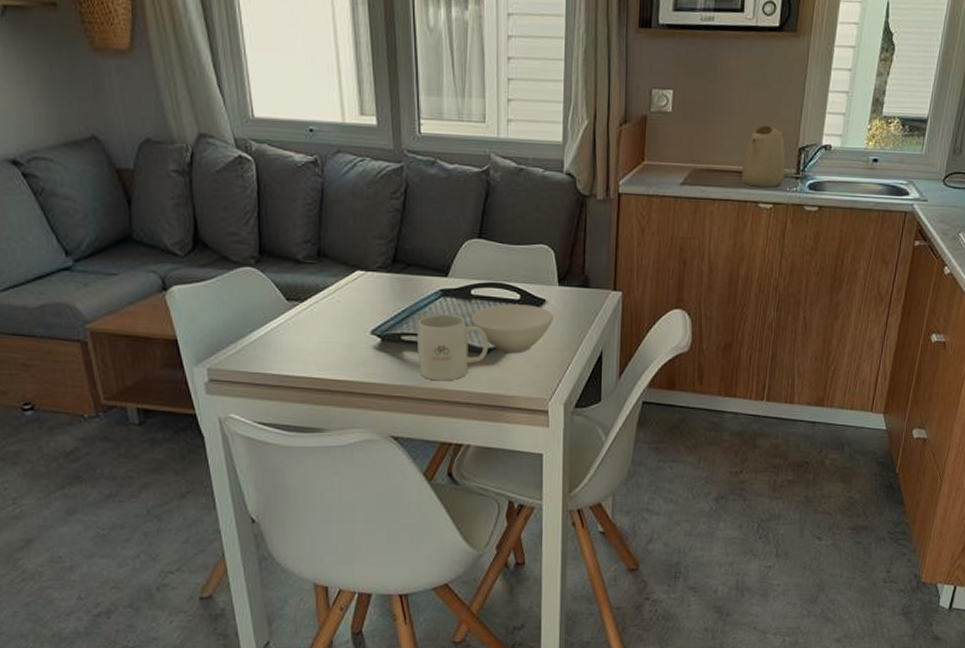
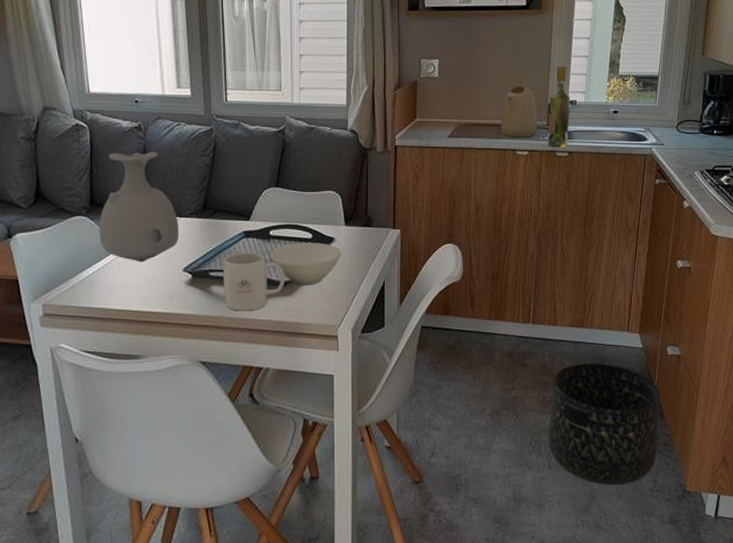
vase: none [270,192,366,323] -> present [98,151,180,262]
basket: none [777,445,903,576] -> present [548,362,661,486]
bottle: none [795,103,824,201] -> present [547,66,570,147]

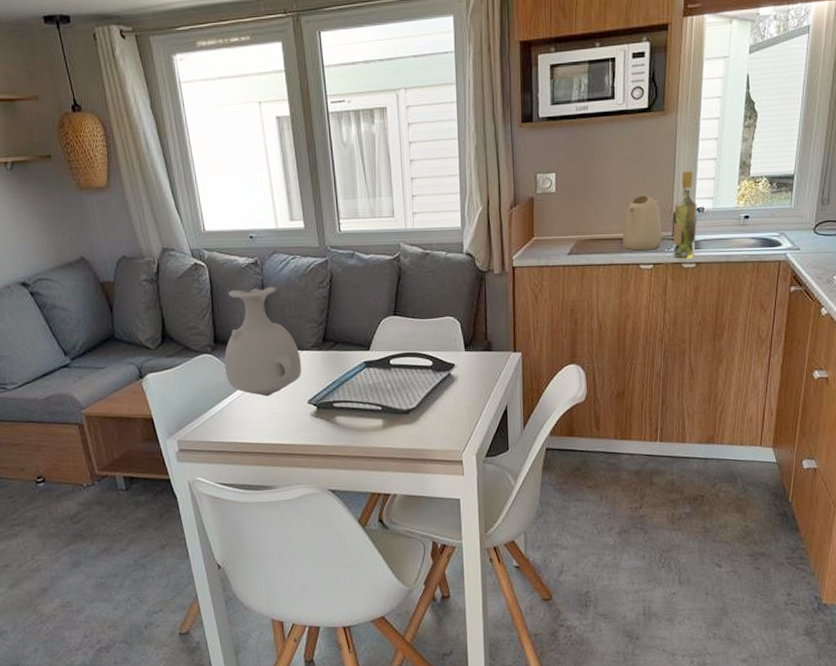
mug: present [222,252,286,311] -> none [346,381,408,440]
bowl: present [270,242,341,286] -> none [392,369,462,413]
basket: present [548,362,661,486] -> none [678,479,796,600]

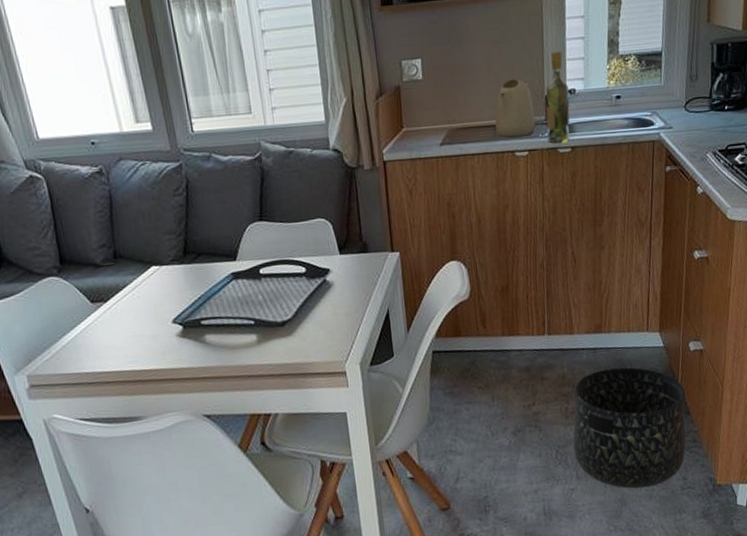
vase: present [224,286,302,397] -> none [71,197,163,319]
basket: none [678,479,796,600] -> present [573,367,686,489]

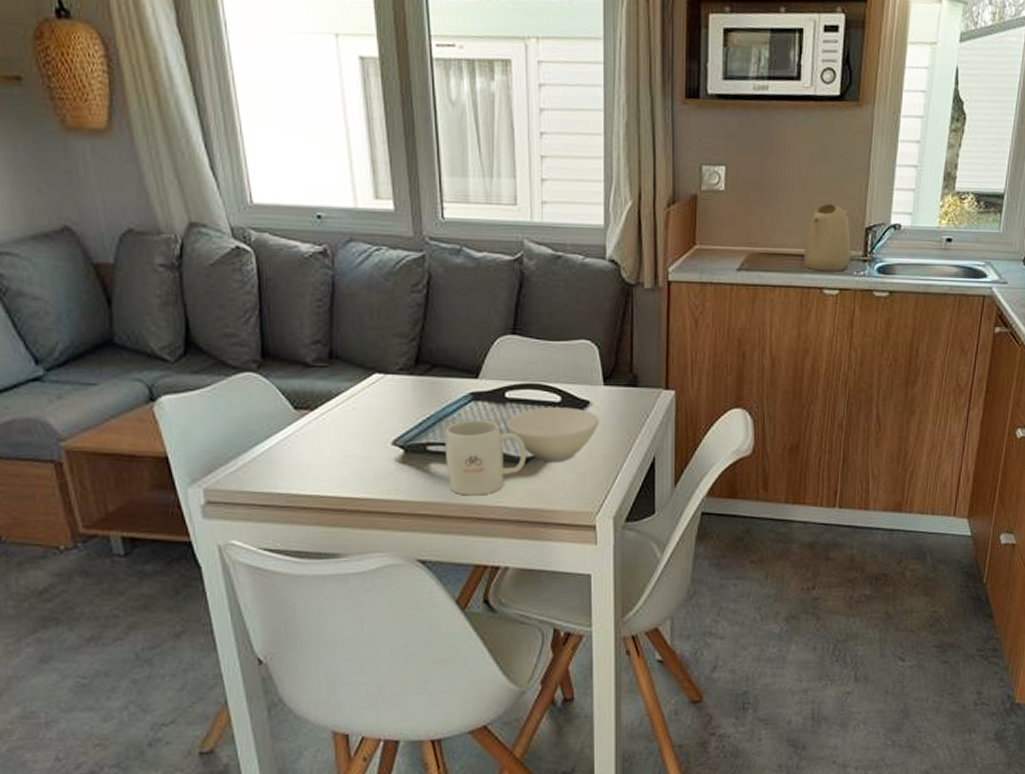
mug: none [214,294,283,359] -> present [444,419,527,496]
bowl: none [263,275,339,324] -> present [506,407,599,463]
bottle: present [545,52,570,144] -> none [863,178,893,285]
basket: present [573,367,686,489] -> none [855,554,991,700]

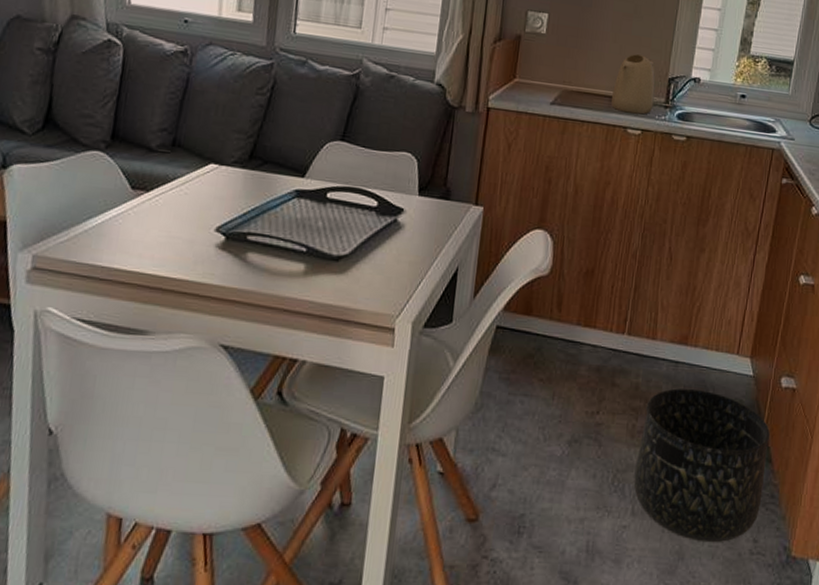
mug: present [444,419,527,496] -> none [262,214,340,288]
bowl: present [506,407,599,463] -> none [324,210,410,263]
basket: none [855,554,991,700] -> present [633,388,771,543]

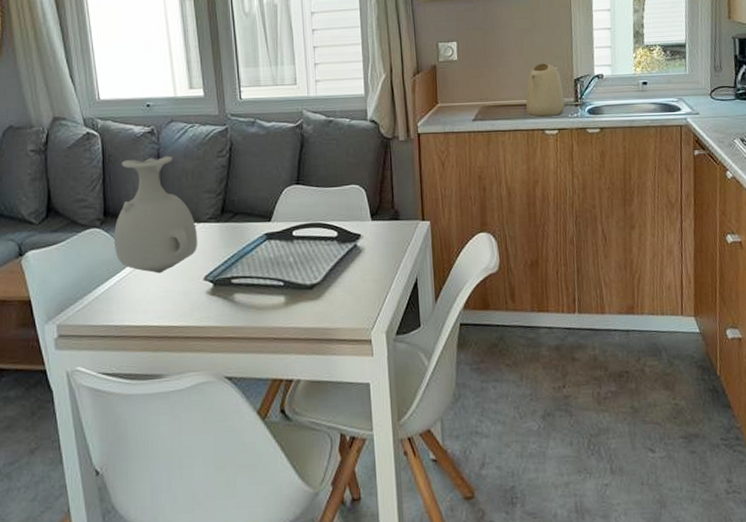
vase: none [116,79,218,215] -> present [113,156,198,274]
basket: present [633,388,771,543] -> none [606,352,728,489]

